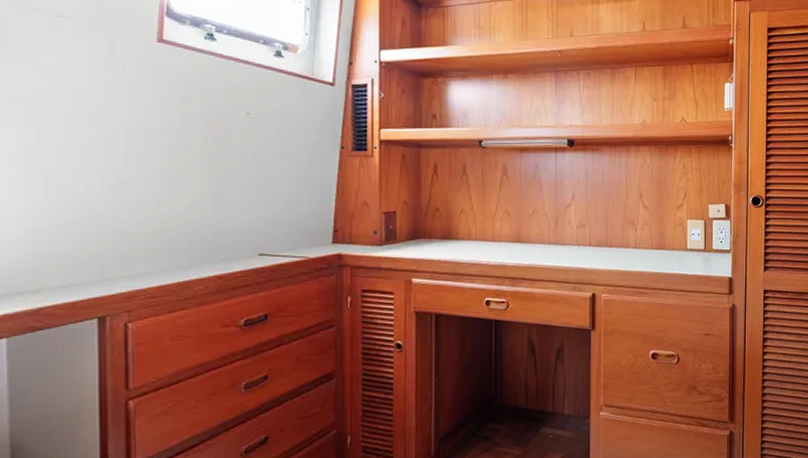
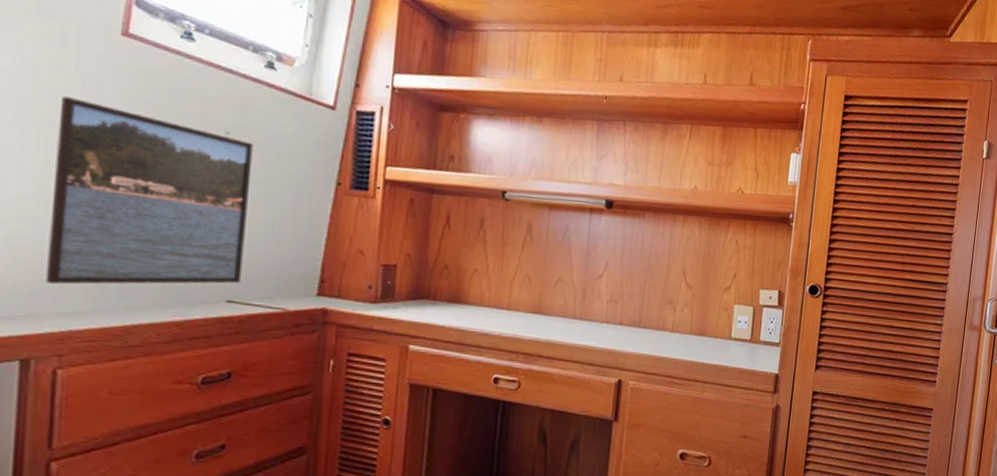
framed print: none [113,97,271,252] -> present [46,96,254,285]

